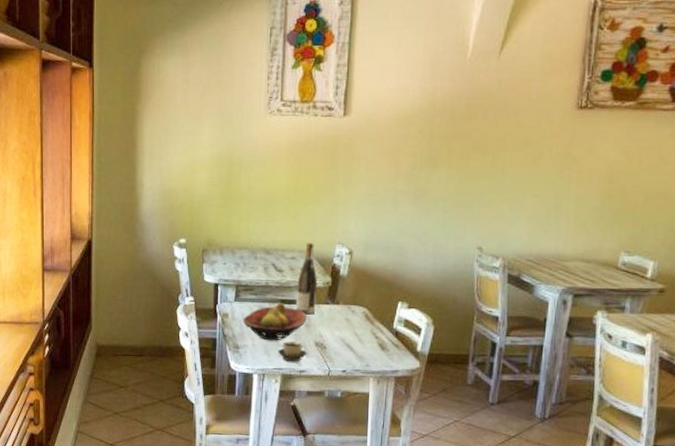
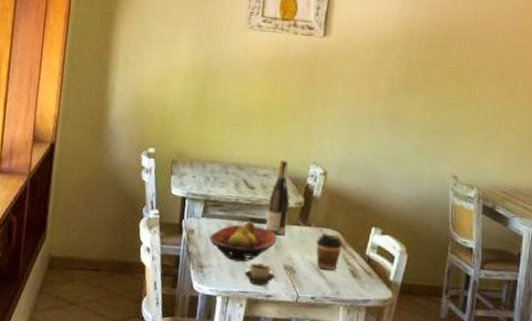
coffee cup: none [345,310,371,345] -> present [316,233,343,271]

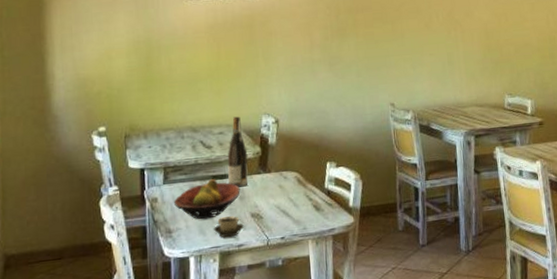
coffee cup: present [316,233,343,271] -> none [278,176,303,211]

